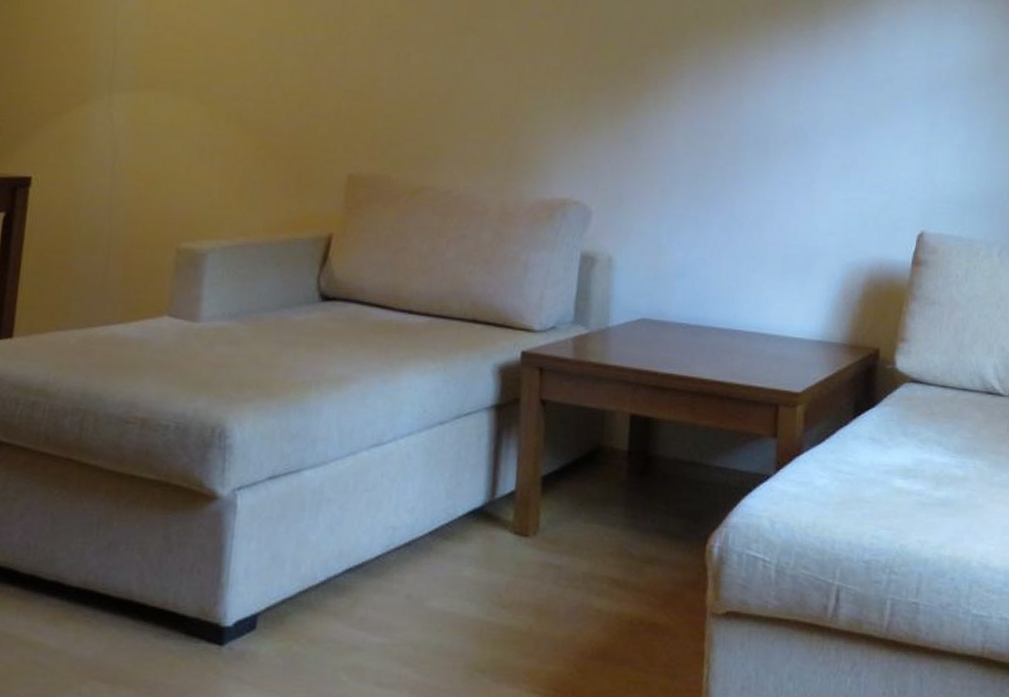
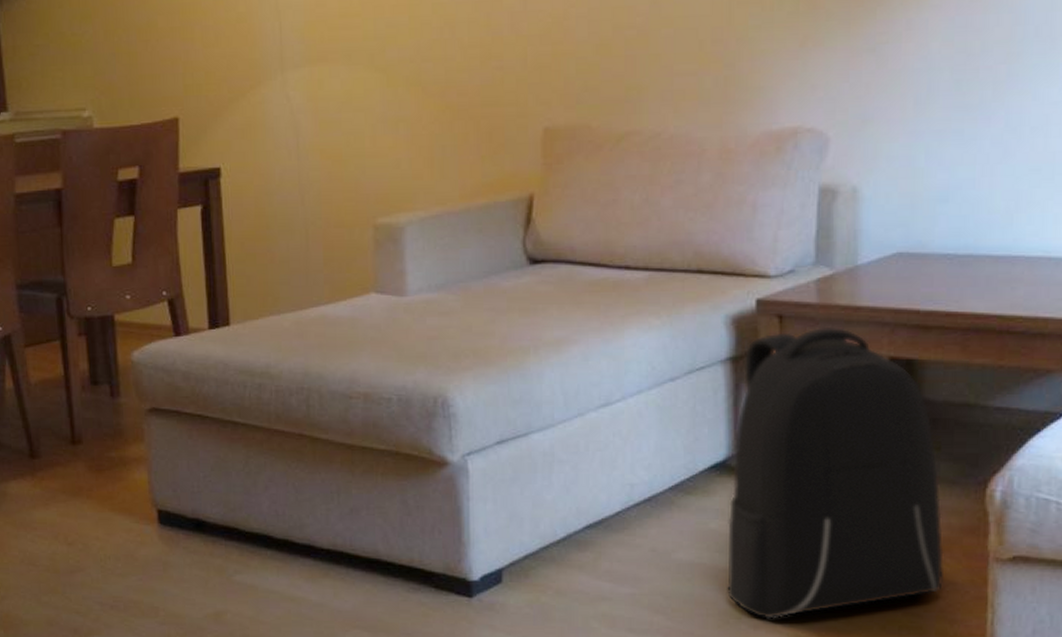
backpack: none [474,381,669,673] -> present [727,326,944,619]

